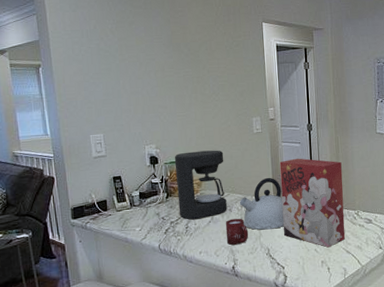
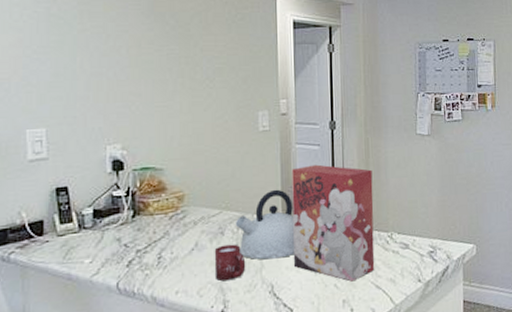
coffee maker: present [174,150,227,220] -> none [147,152,218,247]

